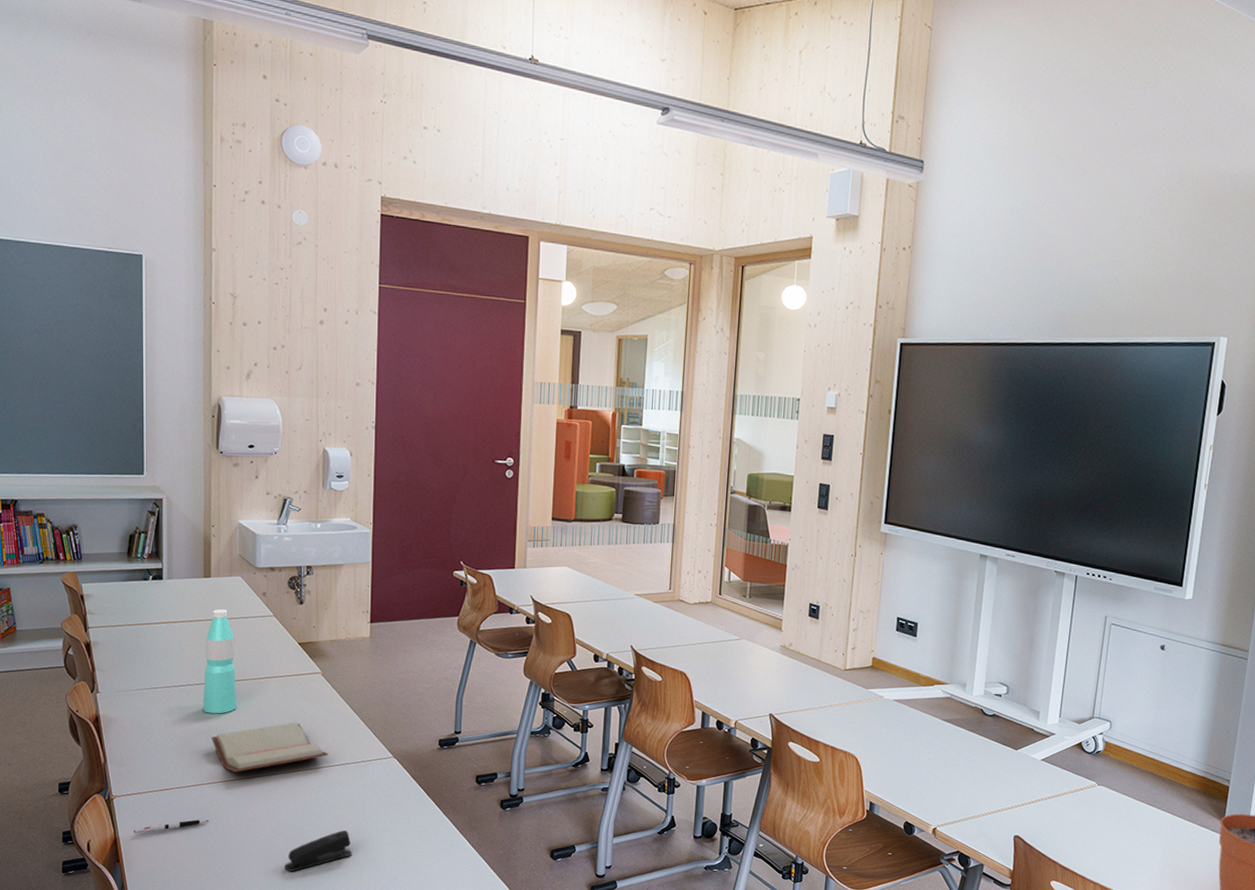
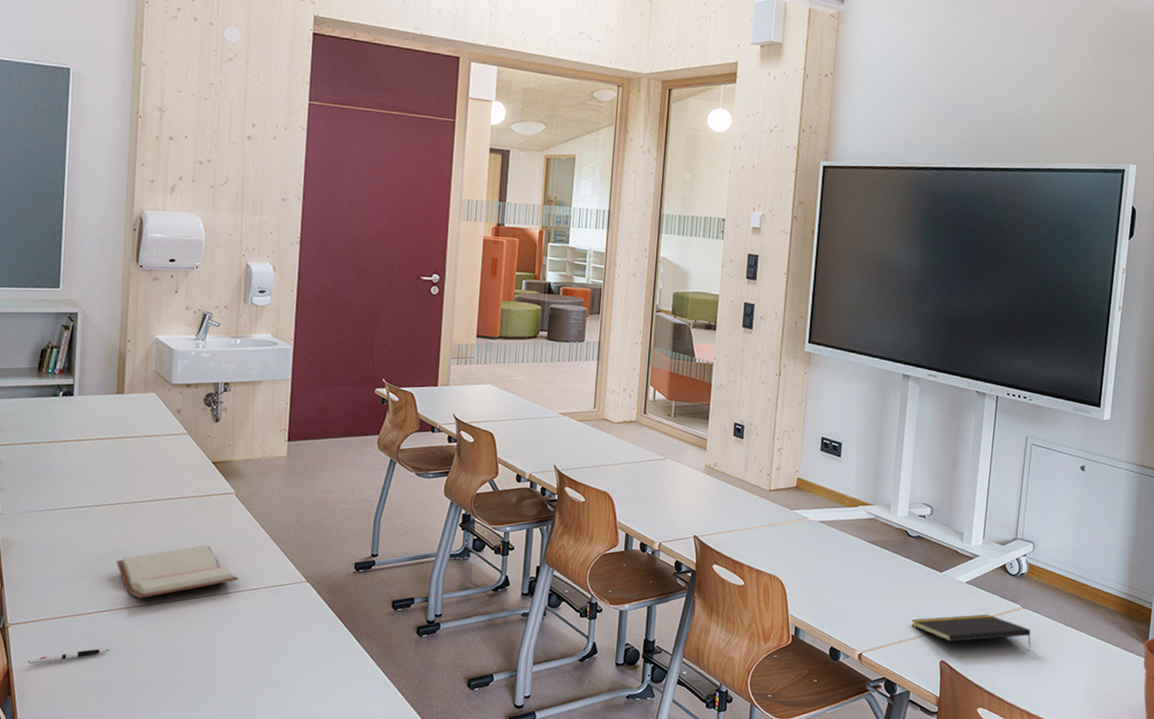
water bottle: present [202,608,236,714] -> none [108,426,146,536]
stapler: present [285,830,352,872] -> none [188,659,259,704]
notepad: none [986,790,1106,824] -> present [911,614,1031,648]

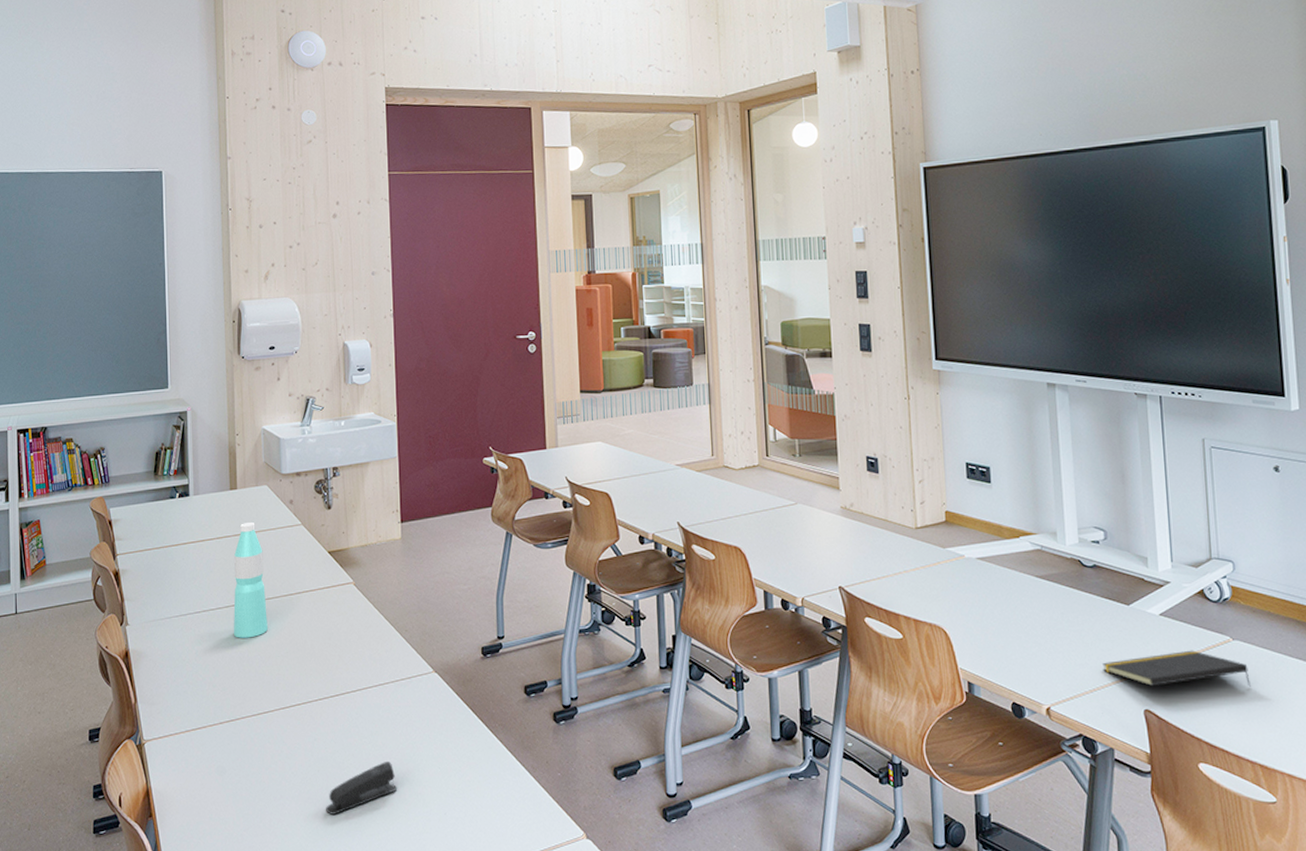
pen: present [28,648,109,665] -> none [166,760,243,783]
water bottle: none [108,426,146,536] -> present [233,521,268,638]
paperback book: present [116,544,239,598] -> none [243,640,365,703]
stapler: none [188,659,259,704] -> present [326,762,397,815]

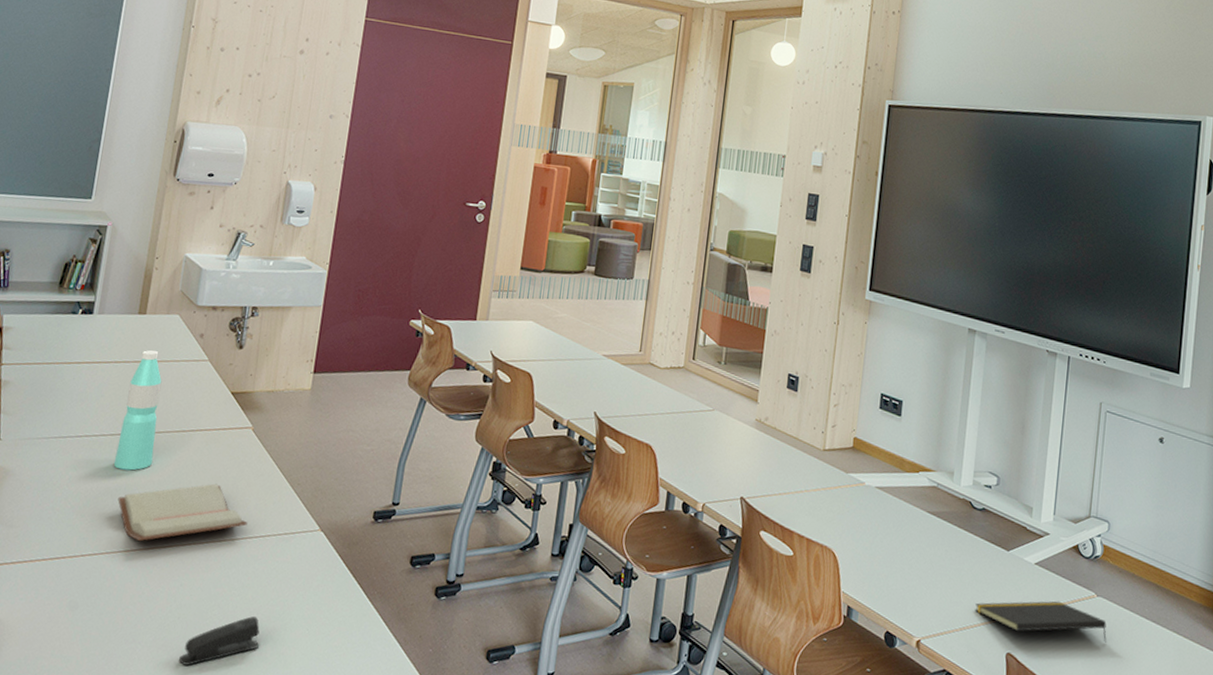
paperback book: none [243,640,365,703] -> present [117,483,248,541]

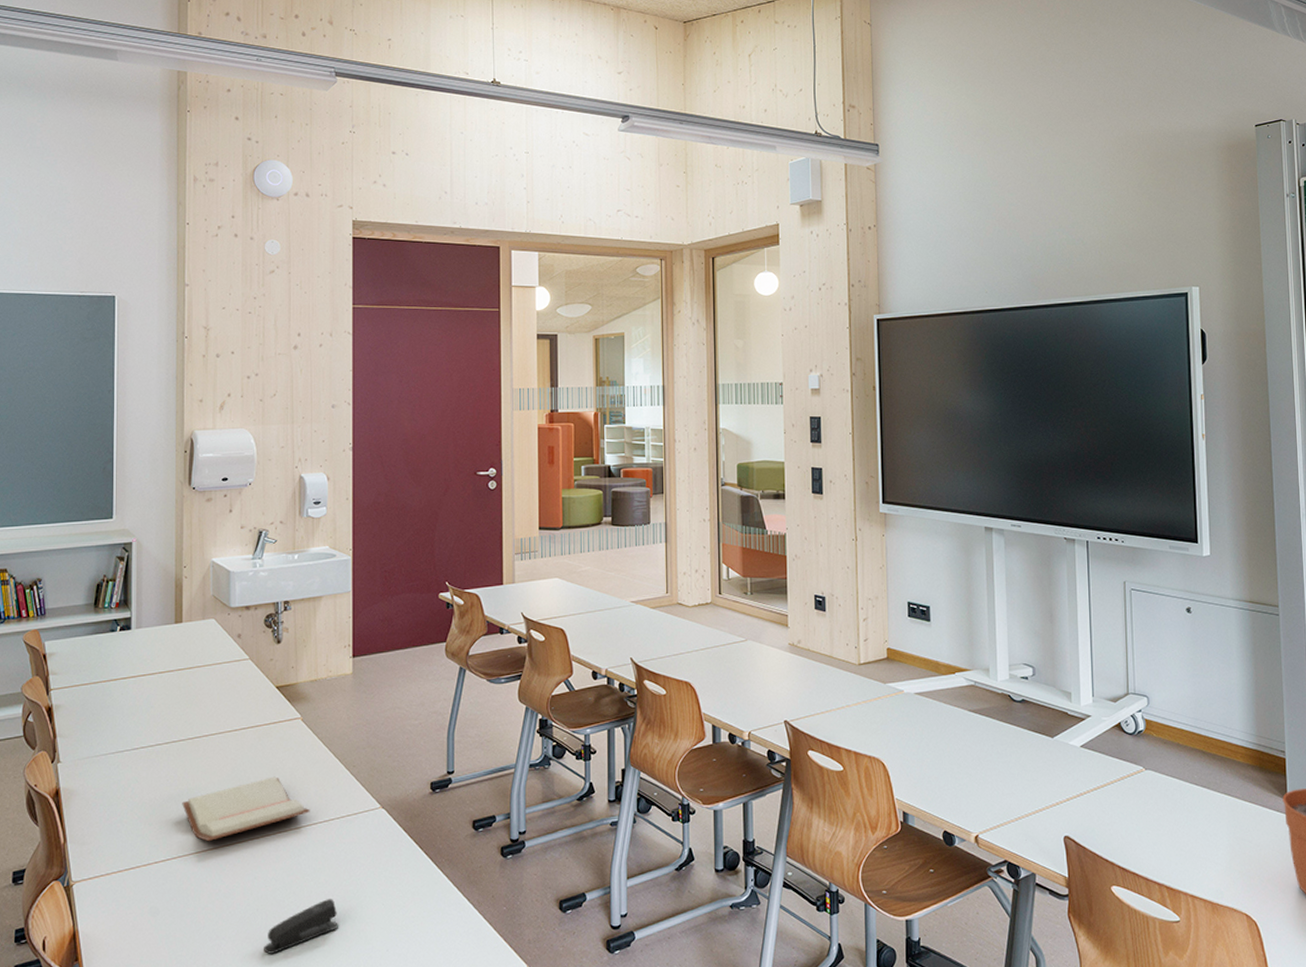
water bottle: present [113,349,162,471] -> none [172,656,210,775]
notepad: present [975,601,1107,643] -> none [1027,779,1160,814]

